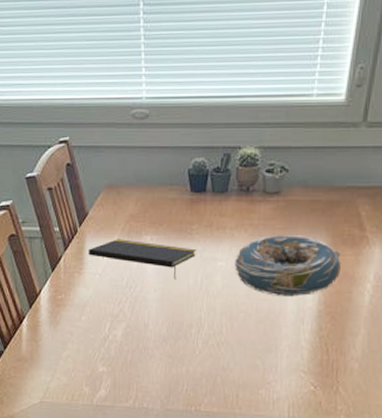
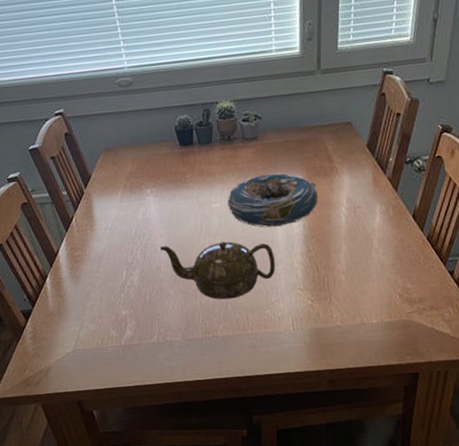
notepad: present [89,239,196,279] -> none [97,194,193,224]
teapot: none [151,301,279,371] -> present [159,241,276,300]

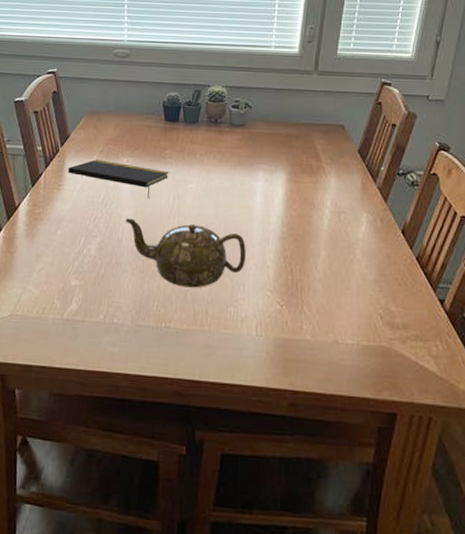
notepad: none [97,194,193,224] -> present [68,159,169,198]
decorative bowl: present [227,172,318,228] -> none [204,162,301,219]

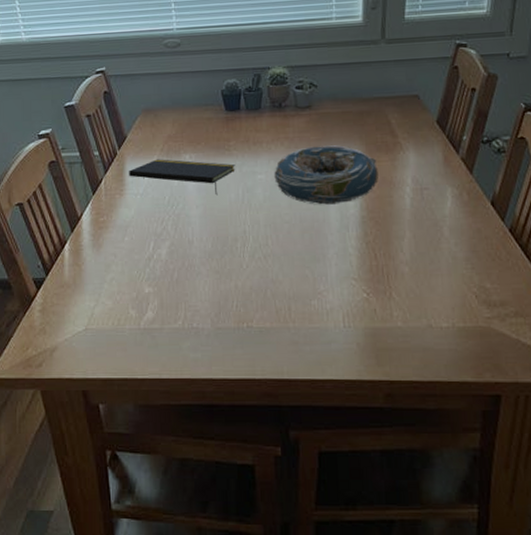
teapot: present [125,218,246,288] -> none [194,216,326,284]
decorative bowl: none [204,162,301,219] -> present [274,145,378,205]

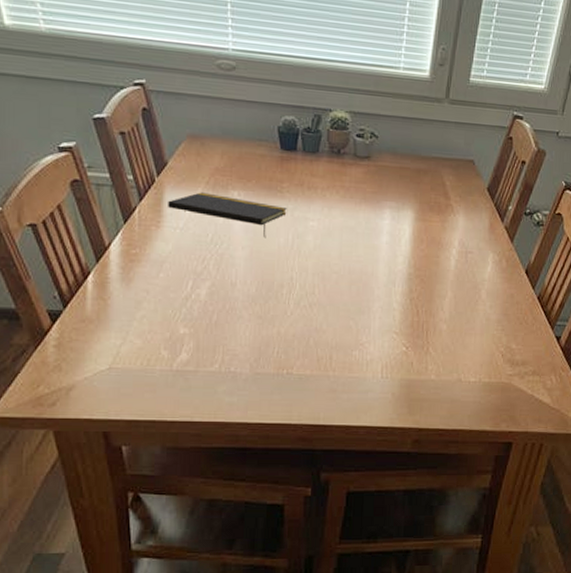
decorative bowl: present [274,145,378,205] -> none [327,198,429,259]

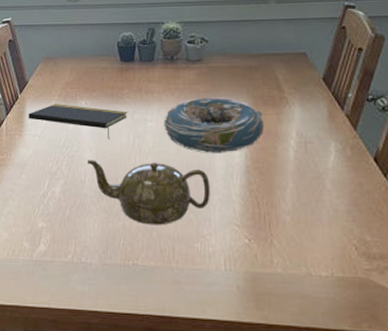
teapot: none [238,259,372,333] -> present [87,160,210,225]
decorative bowl: none [327,198,429,259] -> present [164,97,264,153]

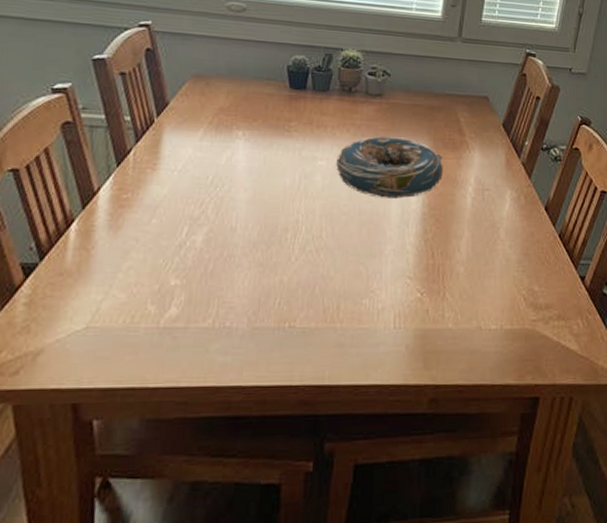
notepad: present [28,104,127,139] -> none [166,132,294,178]
teapot: present [87,160,210,225] -> none [240,202,383,280]

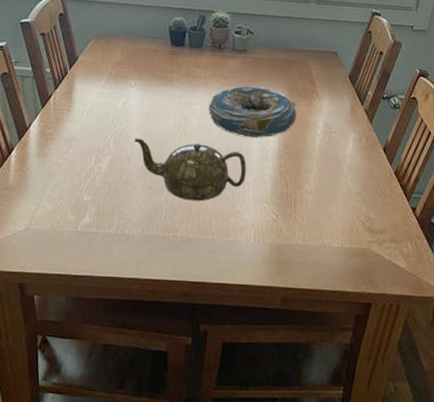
teapot: none [240,202,383,280] -> present [134,138,246,201]

